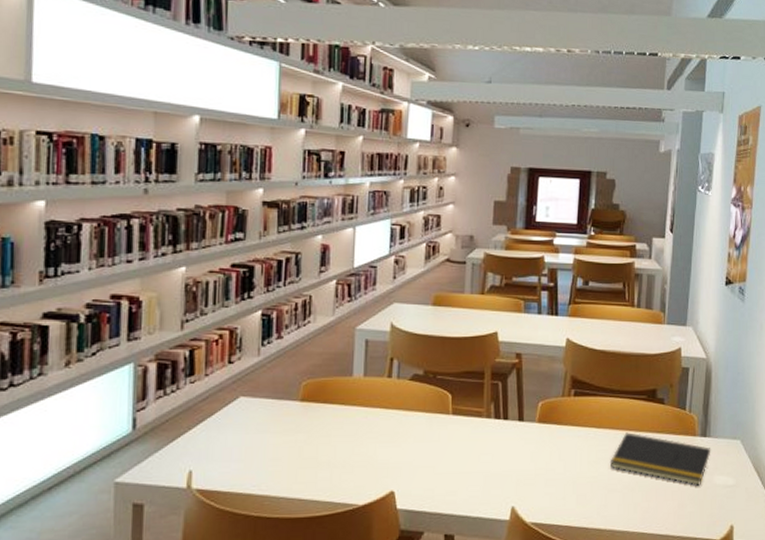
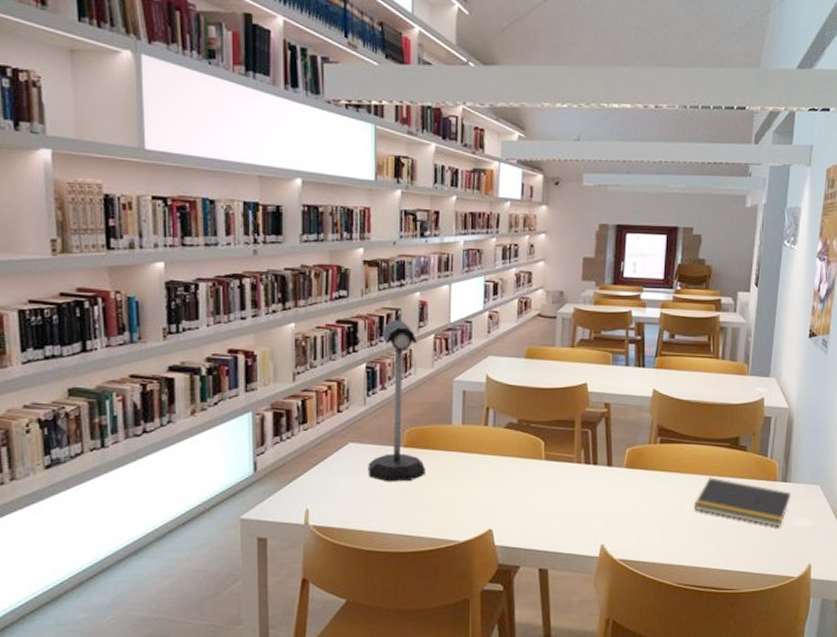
desk lamp: none [259,264,323,440] -> present [368,320,425,482]

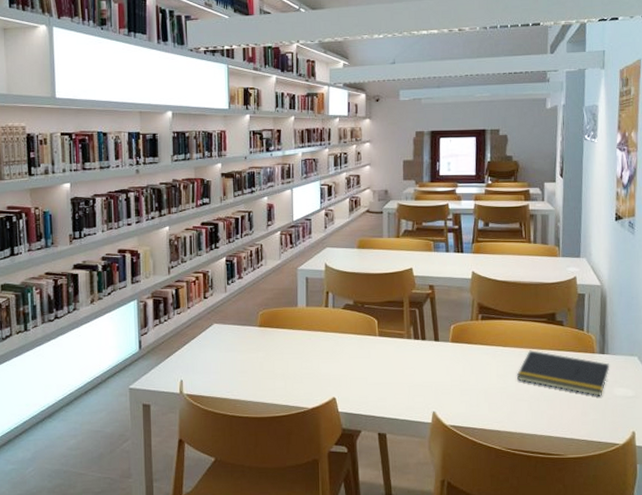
desk lamp: present [368,320,425,482] -> none [229,220,277,357]

